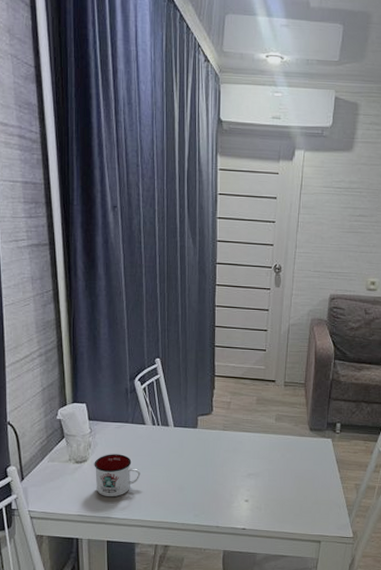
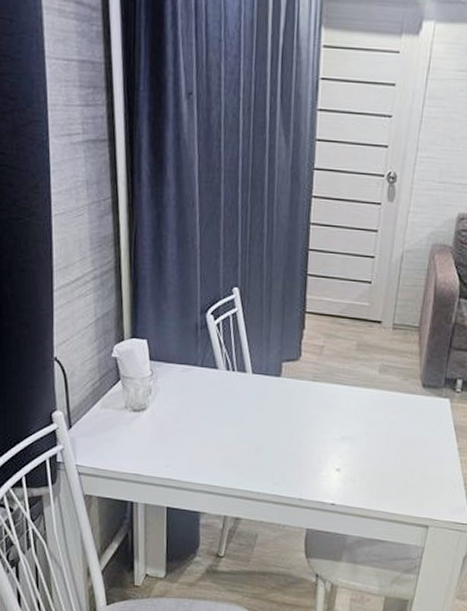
mug: present [94,454,141,497] -> none [154,402,210,455]

